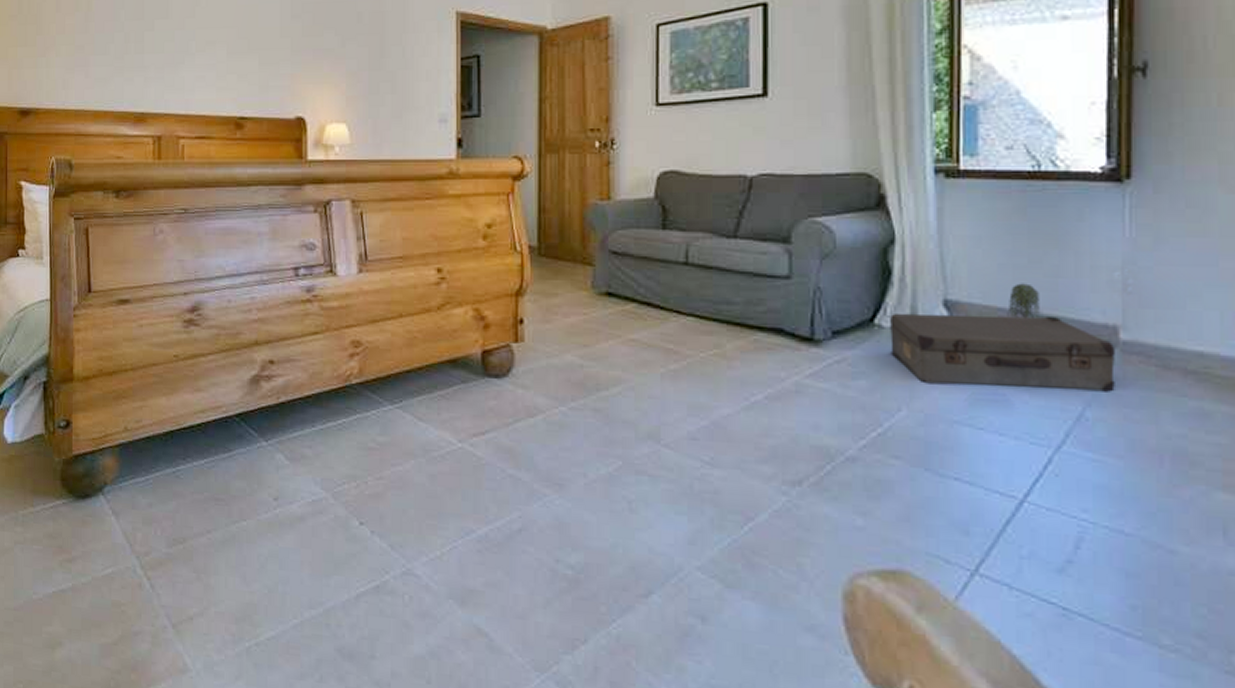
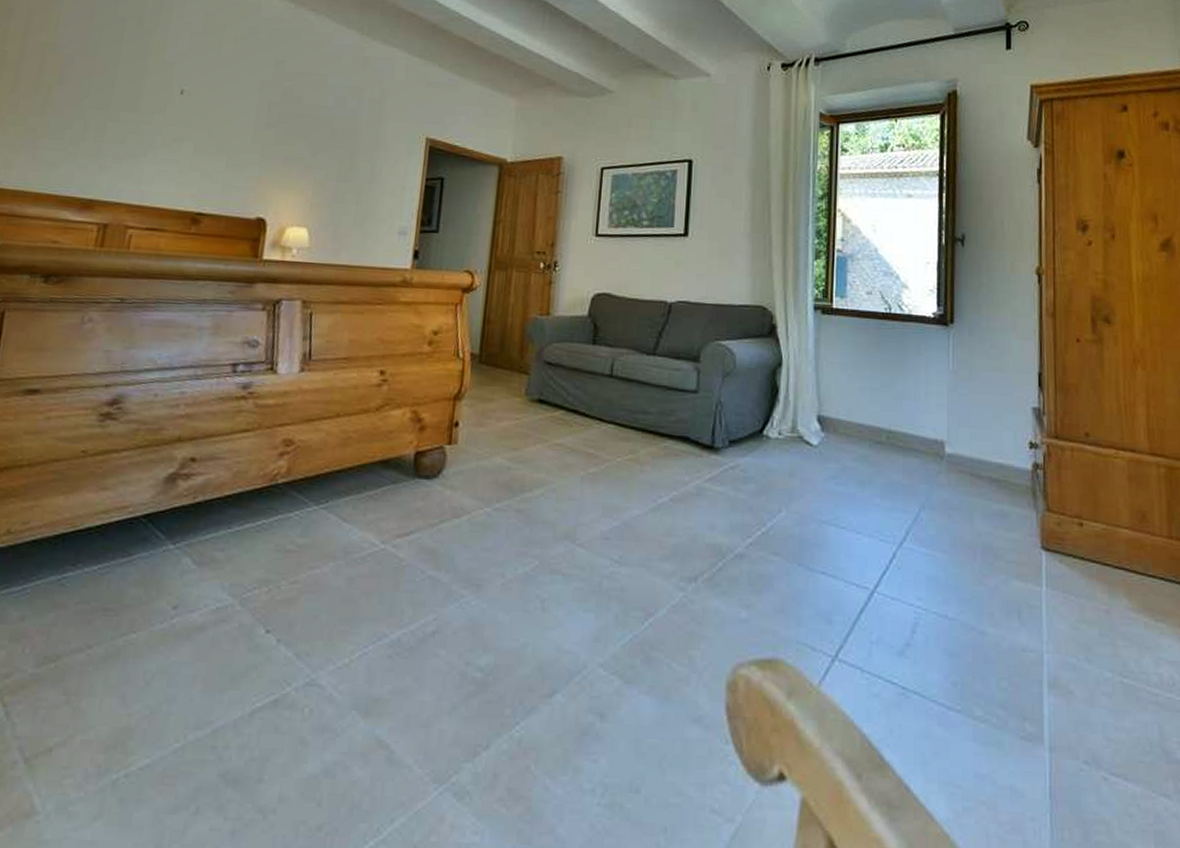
suitcase: present [890,312,1115,394] -> none [775,425,942,498]
potted plant: present [1007,283,1040,319] -> none [865,403,889,434]

